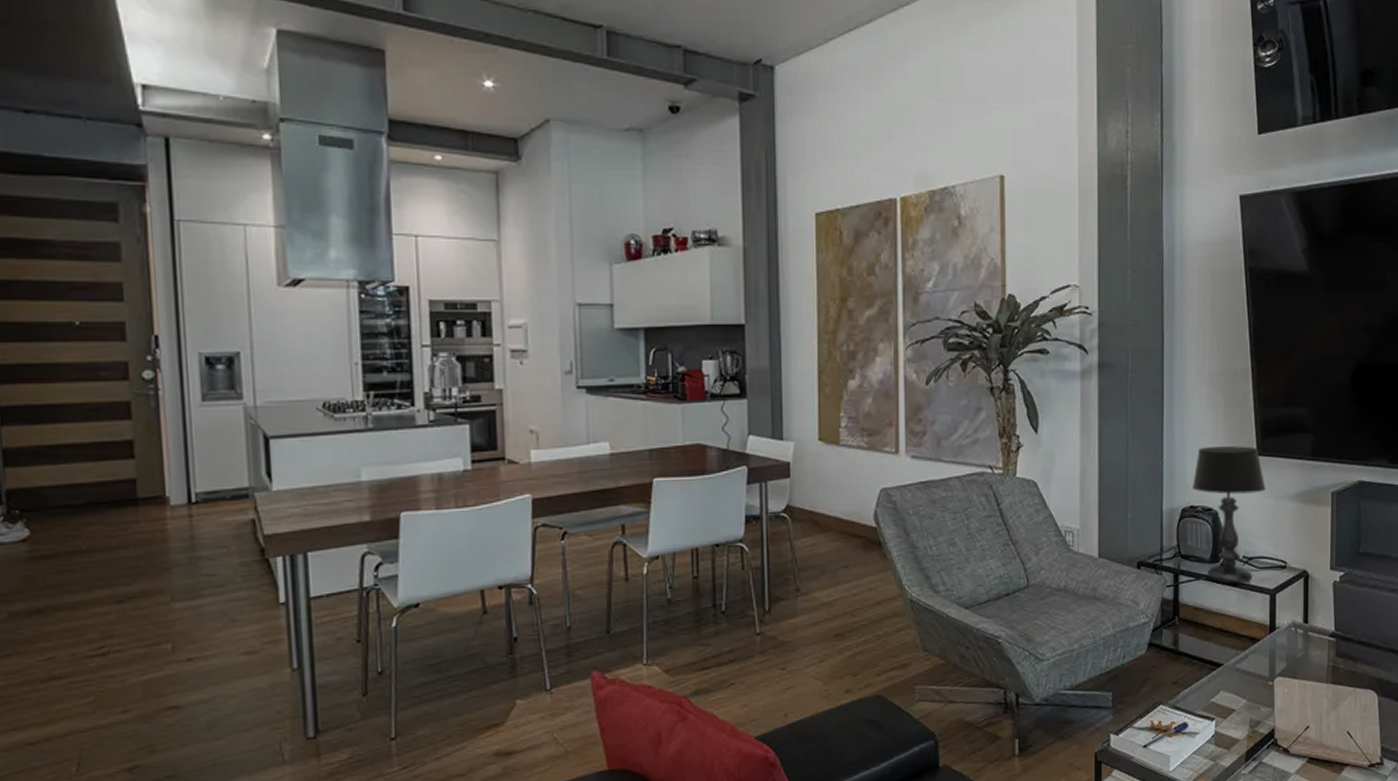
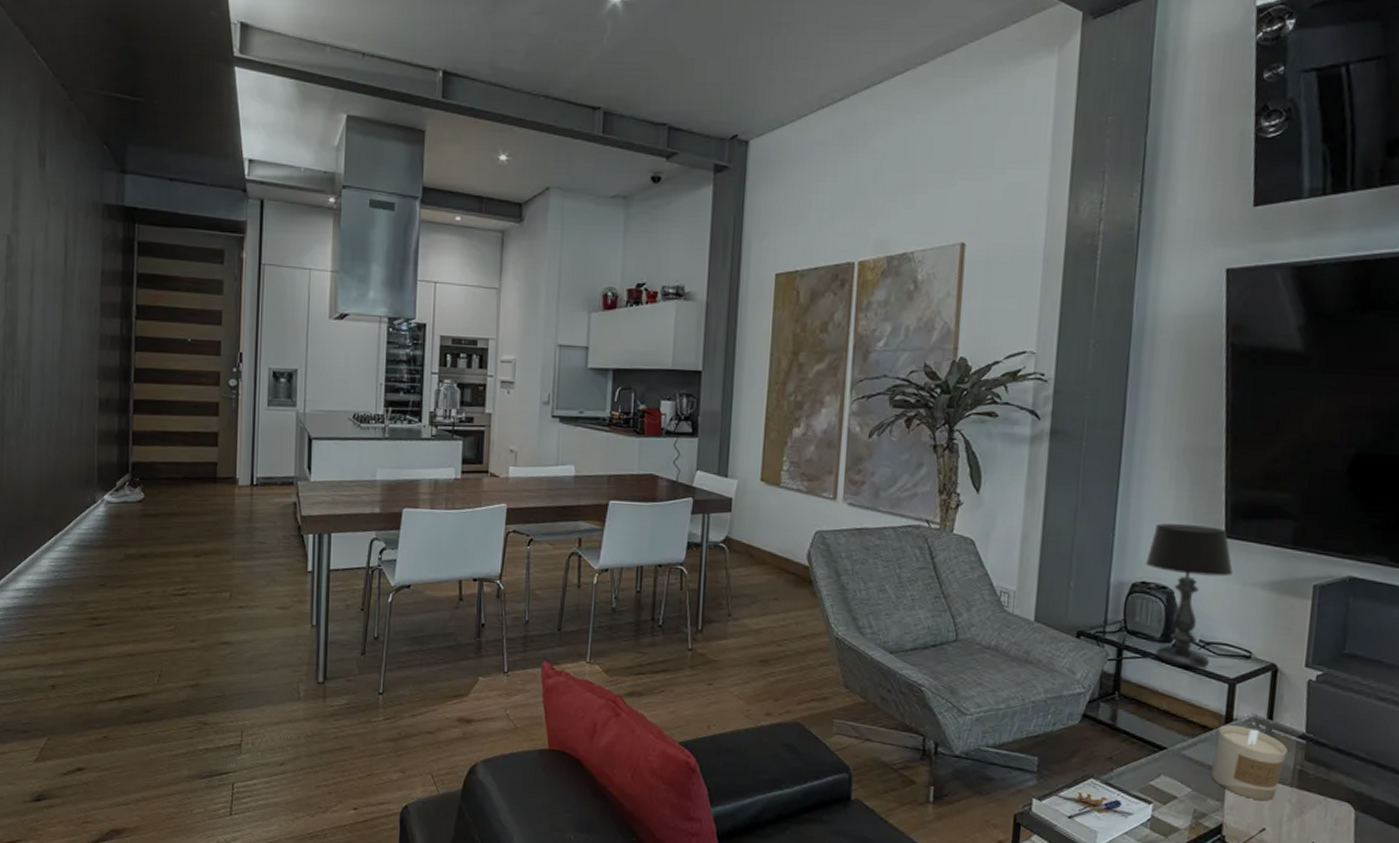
candle: none [1262,633,1322,701] -> present [1211,725,1288,801]

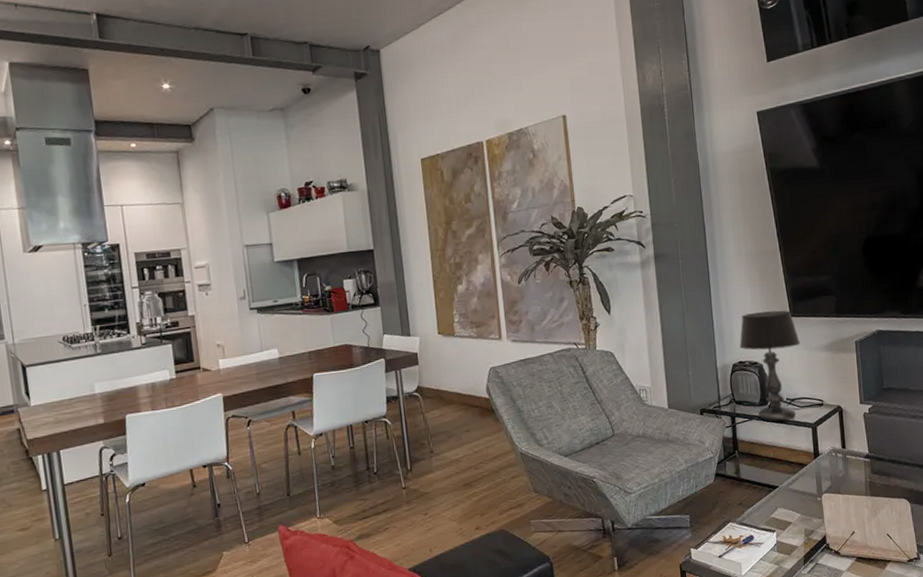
candle: present [1211,725,1288,801] -> none [810,457,859,512]

